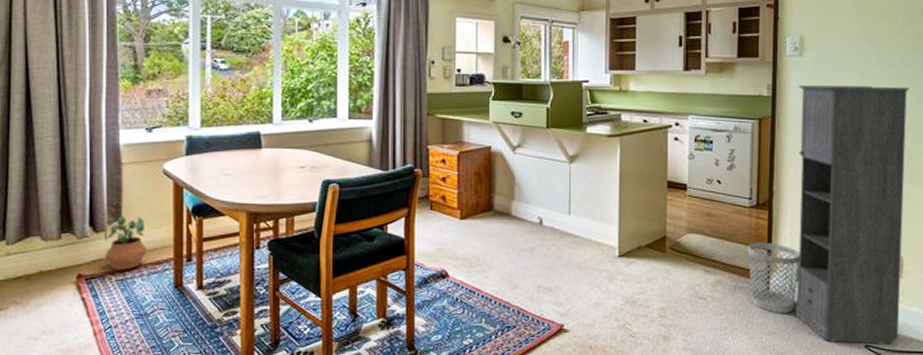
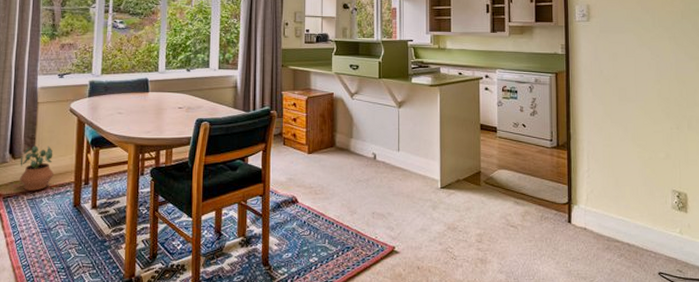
wastebasket: present [747,242,800,313] -> none [550,178,597,241]
storage cabinet: present [796,86,909,345] -> none [587,46,688,273]

